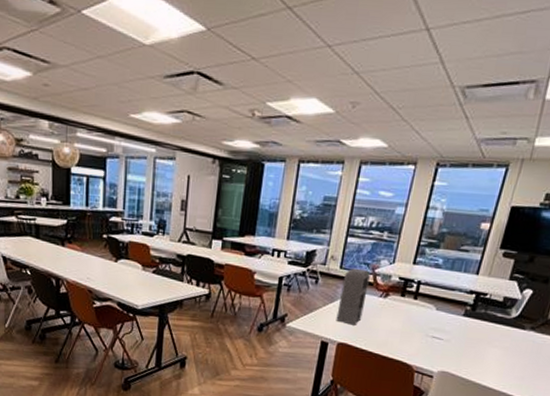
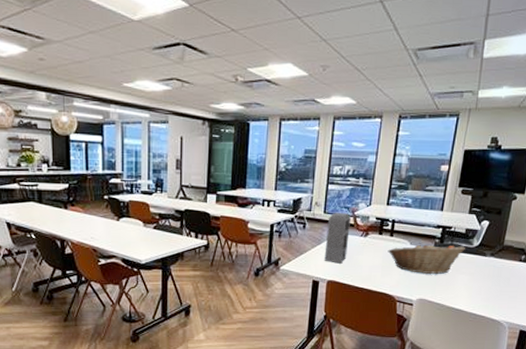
fruit basket: none [409,307,501,346] -> present [387,242,465,275]

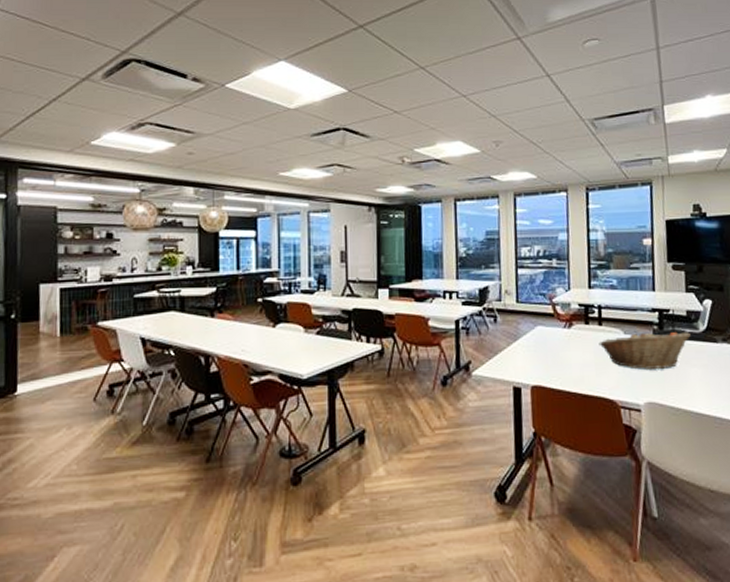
speaker: present [324,212,351,264] -> none [522,300,551,364]

